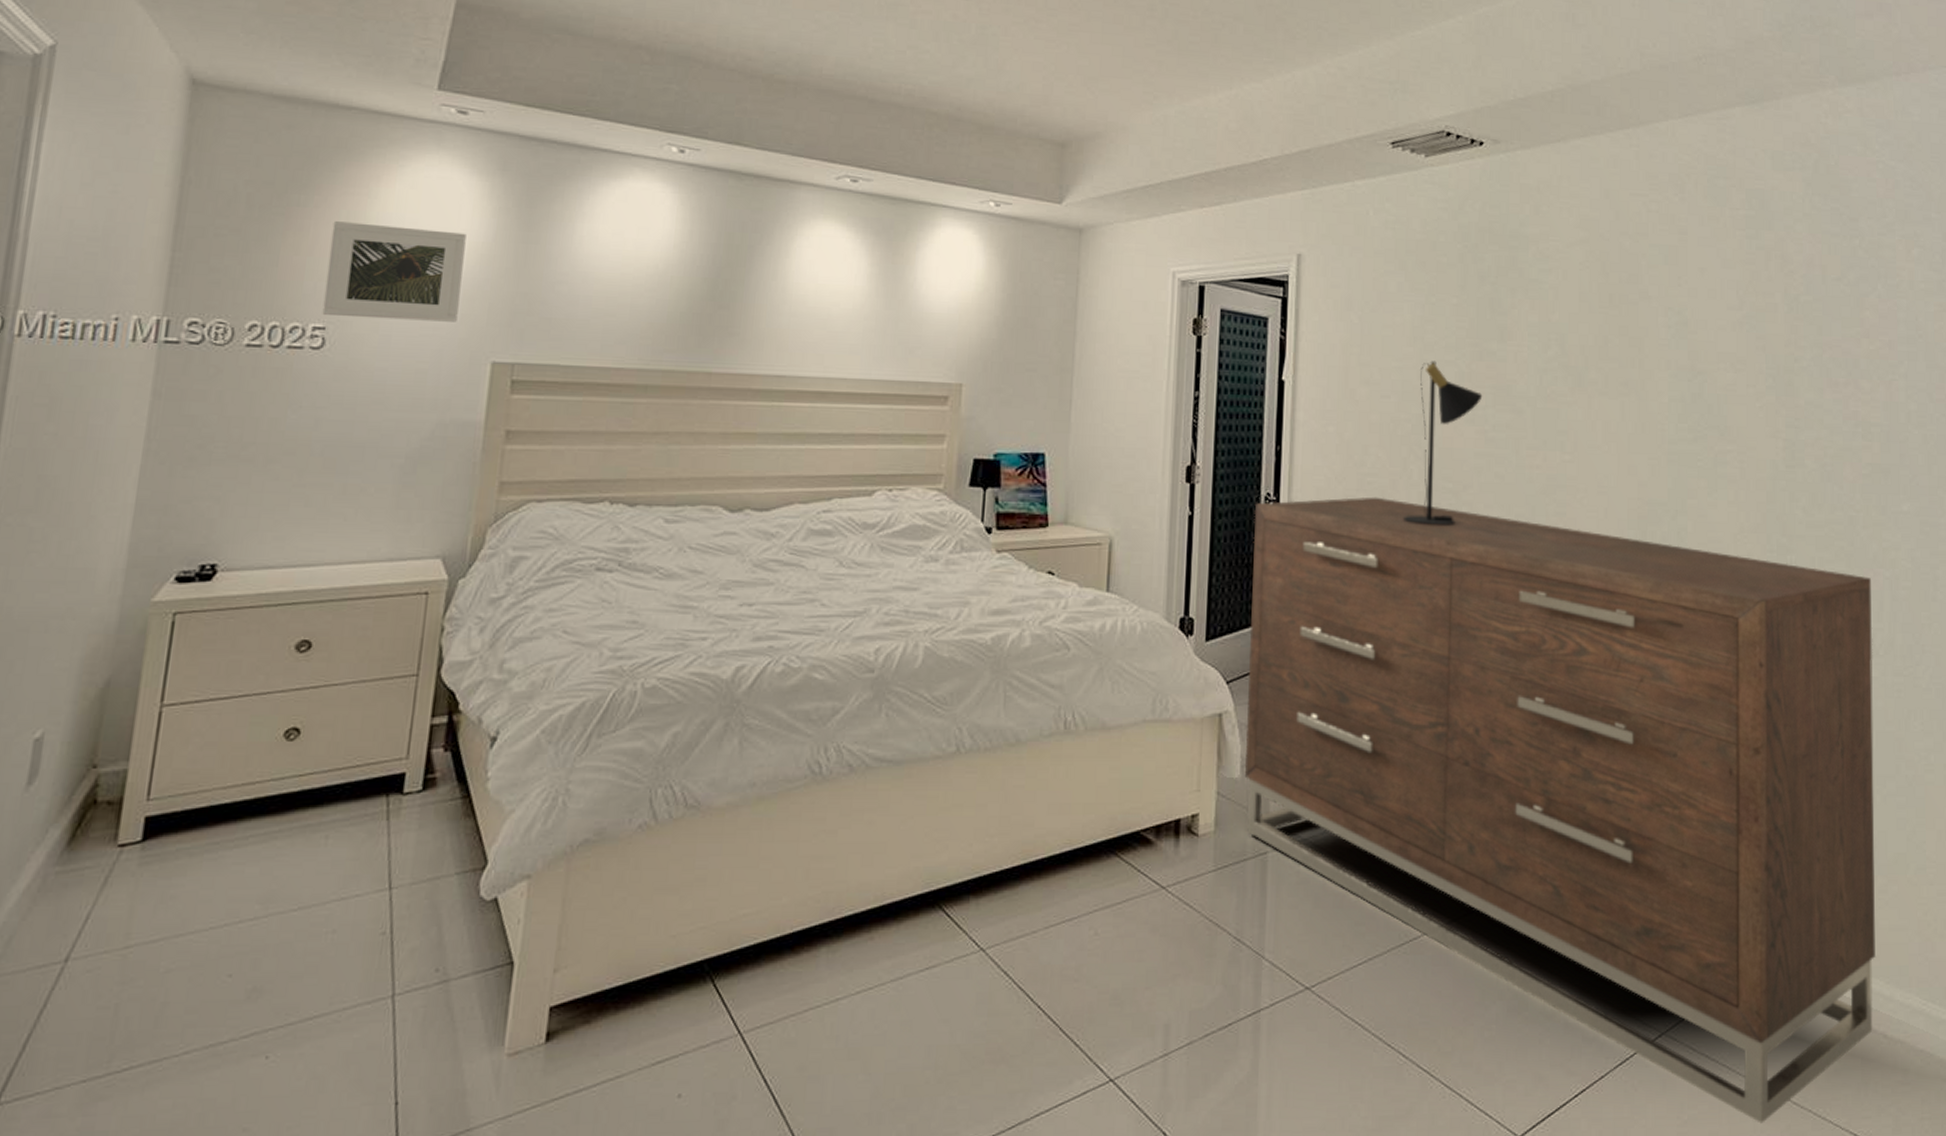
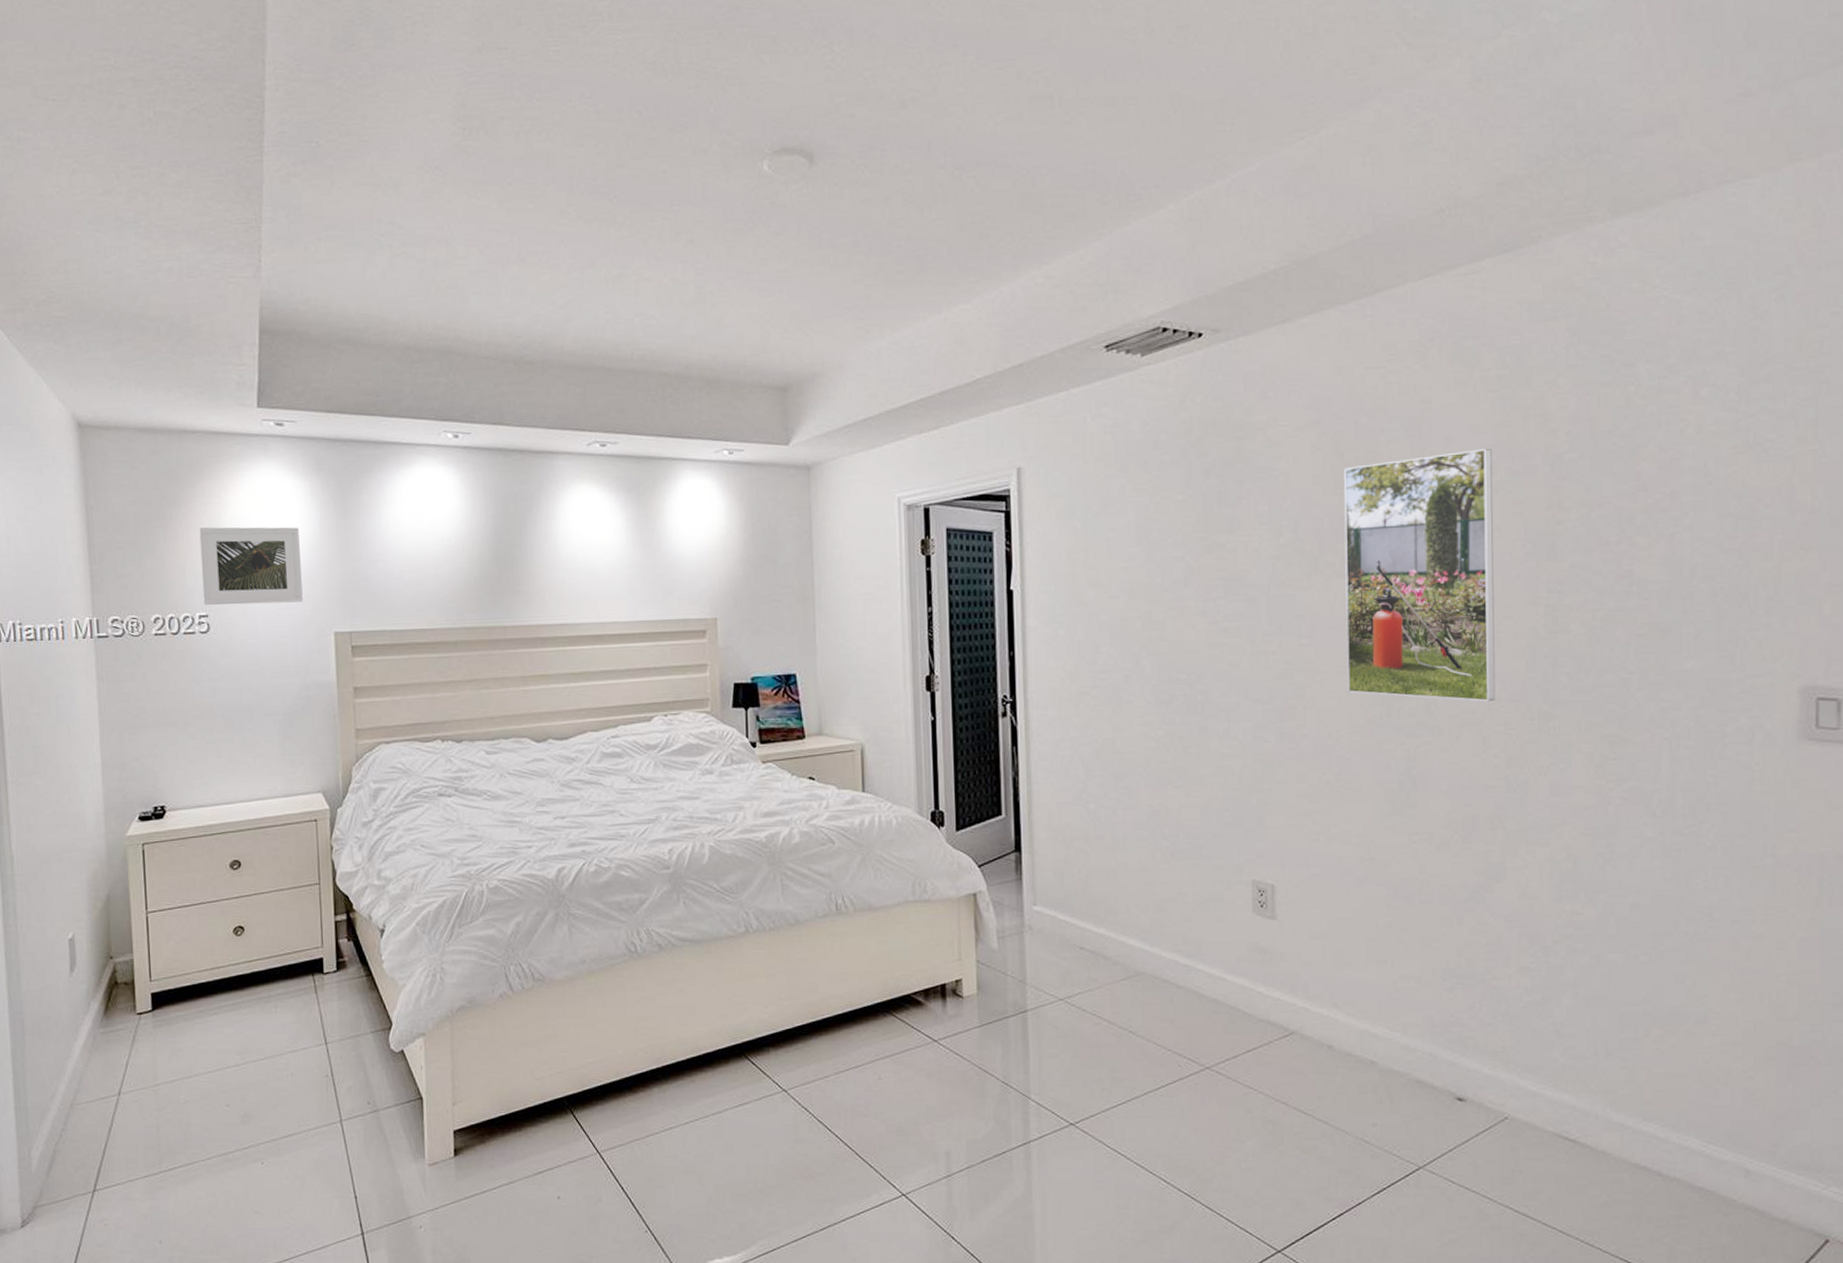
dresser: present [1244,497,1875,1124] -> none [992,692,1649,1248]
table lamp: present [1404,360,1483,527] -> none [1139,558,1213,716]
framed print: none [1606,283,1740,532] -> present [1343,449,1495,702]

